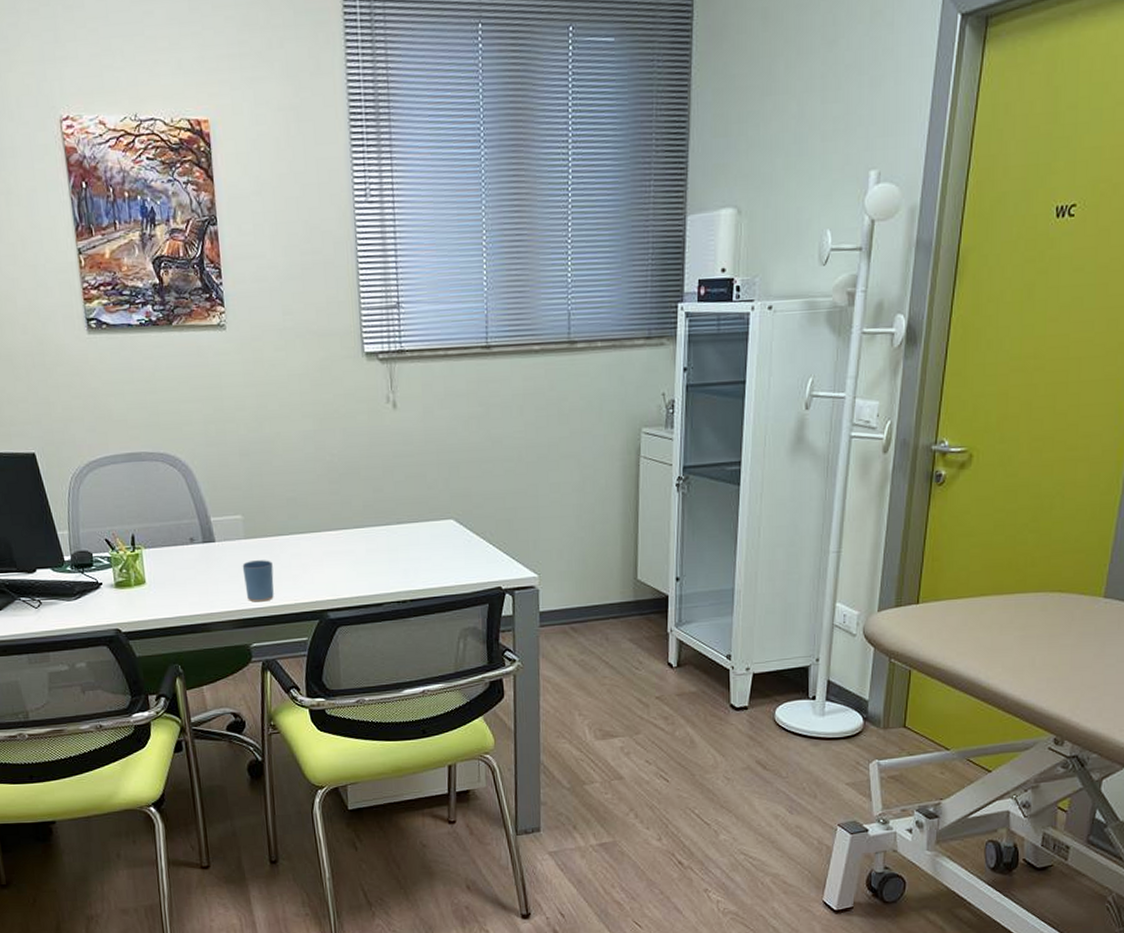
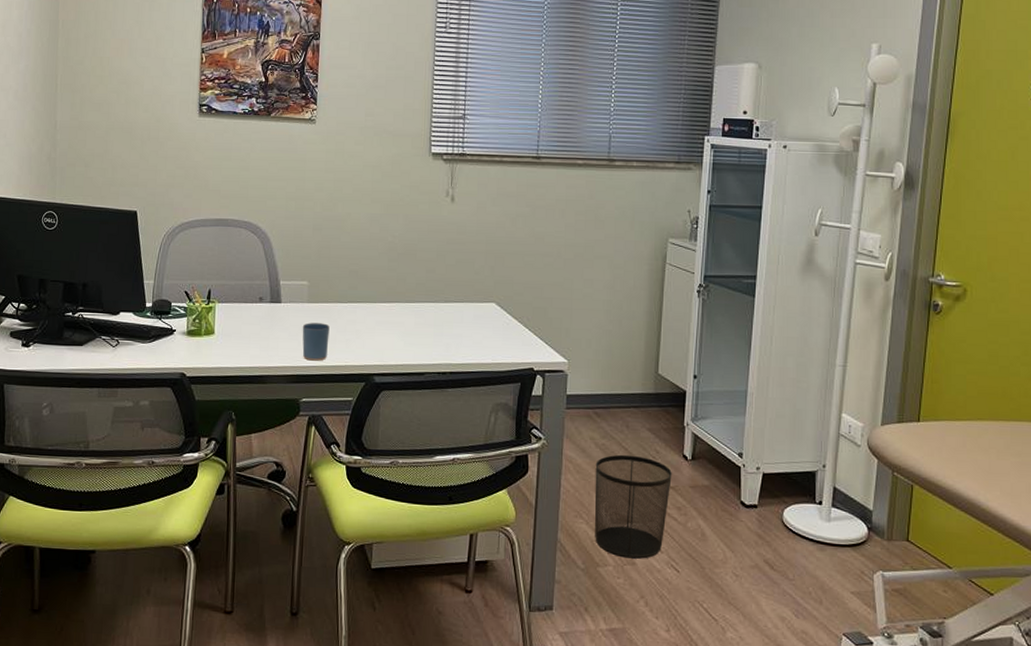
waste bin: none [575,668,657,773] -> present [594,454,672,559]

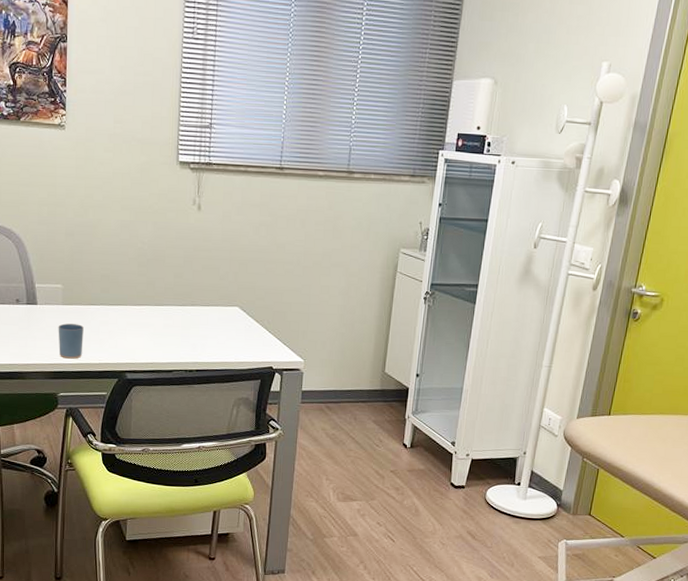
waste bin: present [594,454,672,559] -> none [323,443,393,531]

